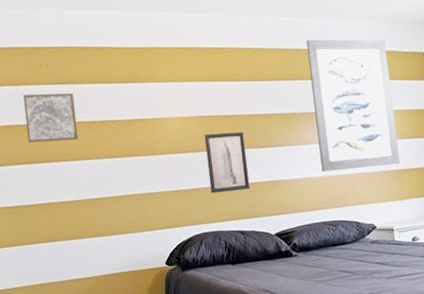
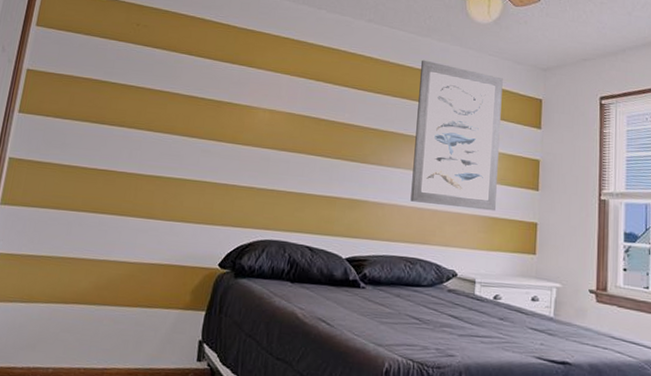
wall art: present [23,92,78,144] -> none [104,50,166,110]
wall art: present [204,131,250,194] -> none [286,134,336,203]

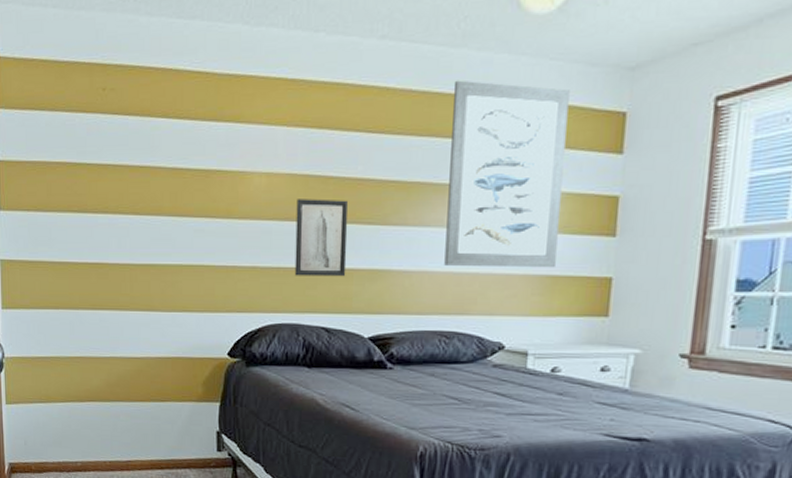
wall art: none [286,134,336,203] -> present [294,199,349,277]

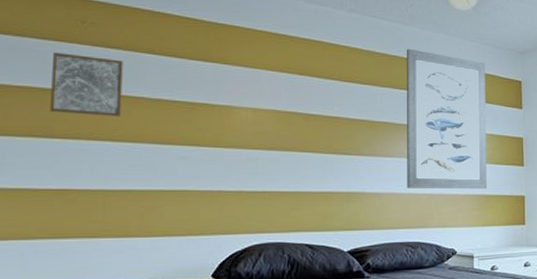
wall art: none [81,124,141,190] -> present [50,52,123,117]
wall art: present [294,199,349,277] -> none [279,132,327,199]

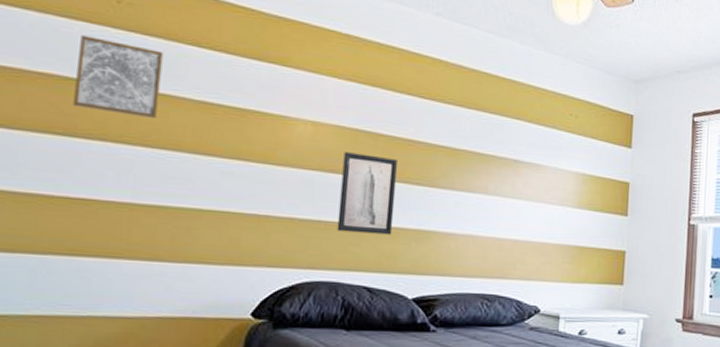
wall art: none [279,132,327,199] -> present [337,152,398,235]
wall art: present [407,48,487,189] -> none [488,65,592,240]

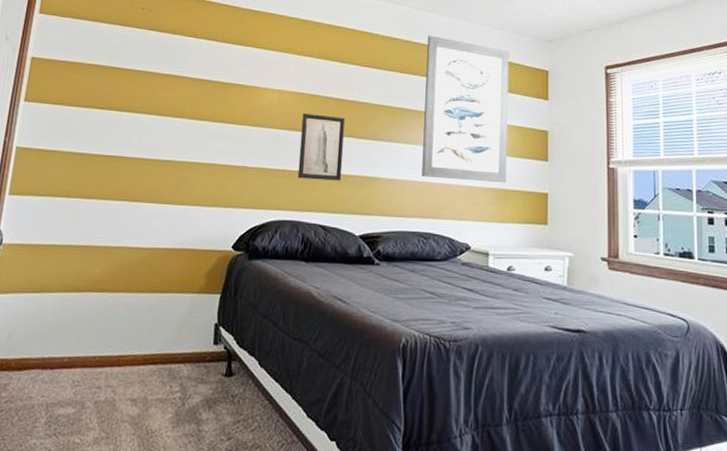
wall art: present [73,35,164,119] -> none [111,35,172,94]
wall art: none [488,65,592,240] -> present [422,35,509,183]

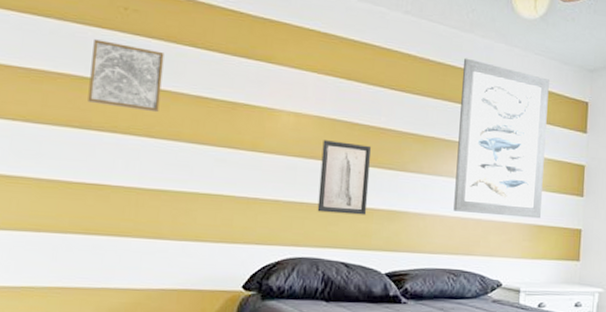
wall art: none [111,35,172,94] -> present [88,39,165,113]

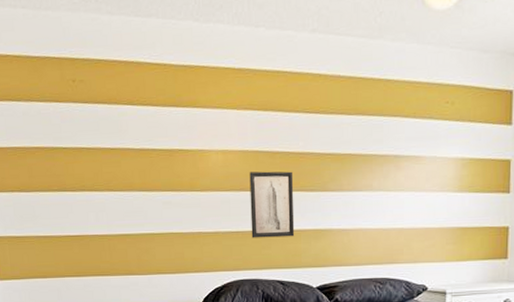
wall art: present [88,39,165,113] -> none [55,112,113,169]
wall art: present [453,57,549,219] -> none [375,66,468,223]

